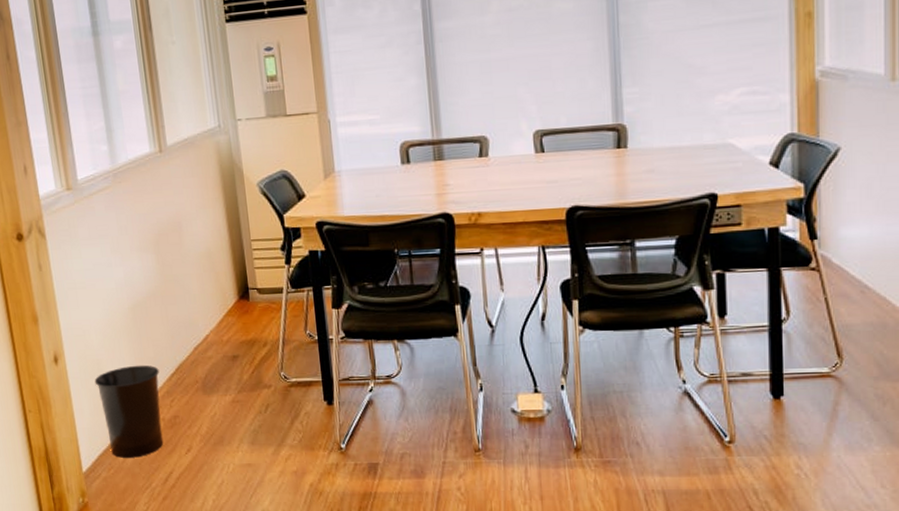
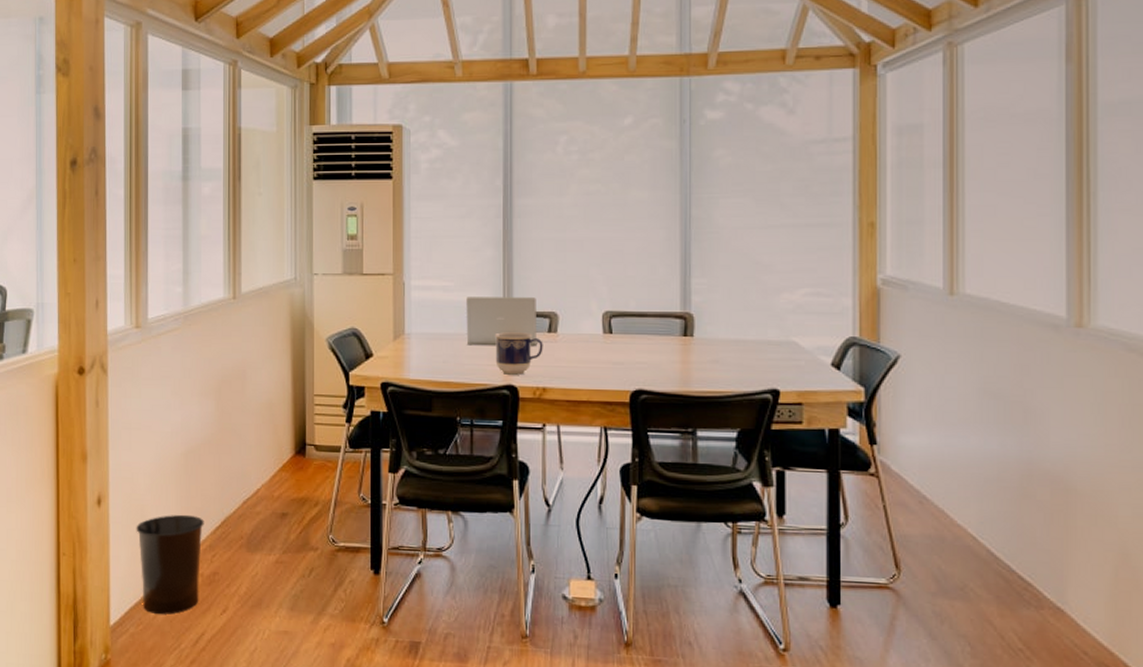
laptop: none [394,123,471,178] -> present [466,297,539,347]
cup: none [425,159,476,203] -> present [494,332,543,375]

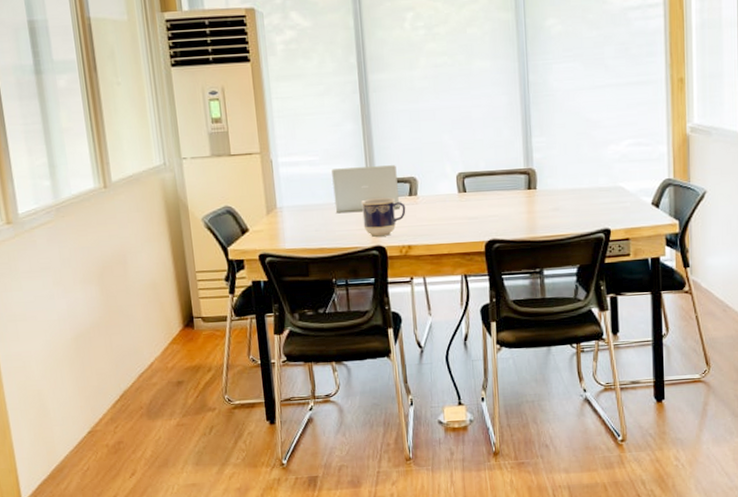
waste bin: present [136,514,204,614] -> none [35,393,107,485]

